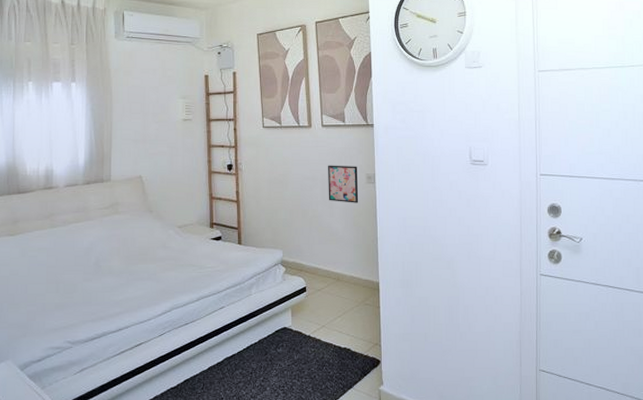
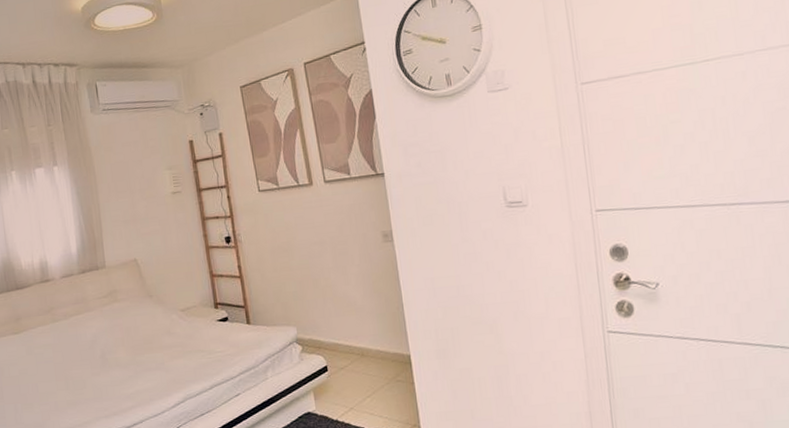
wall art: present [328,165,359,203] -> none [336,223,377,267]

